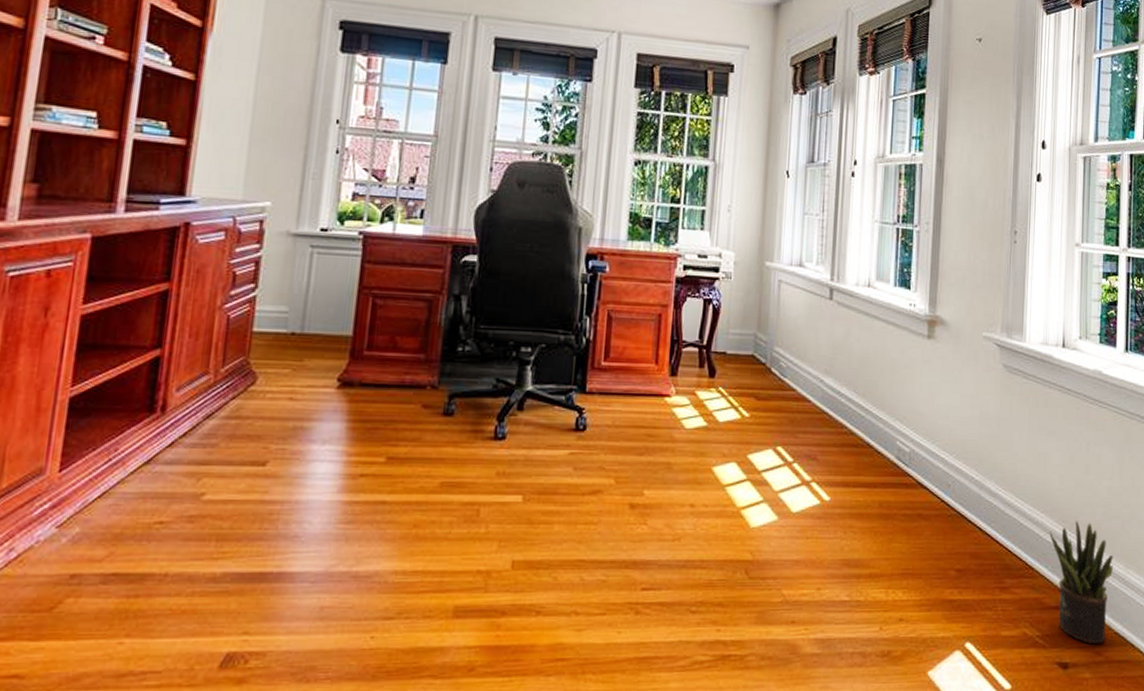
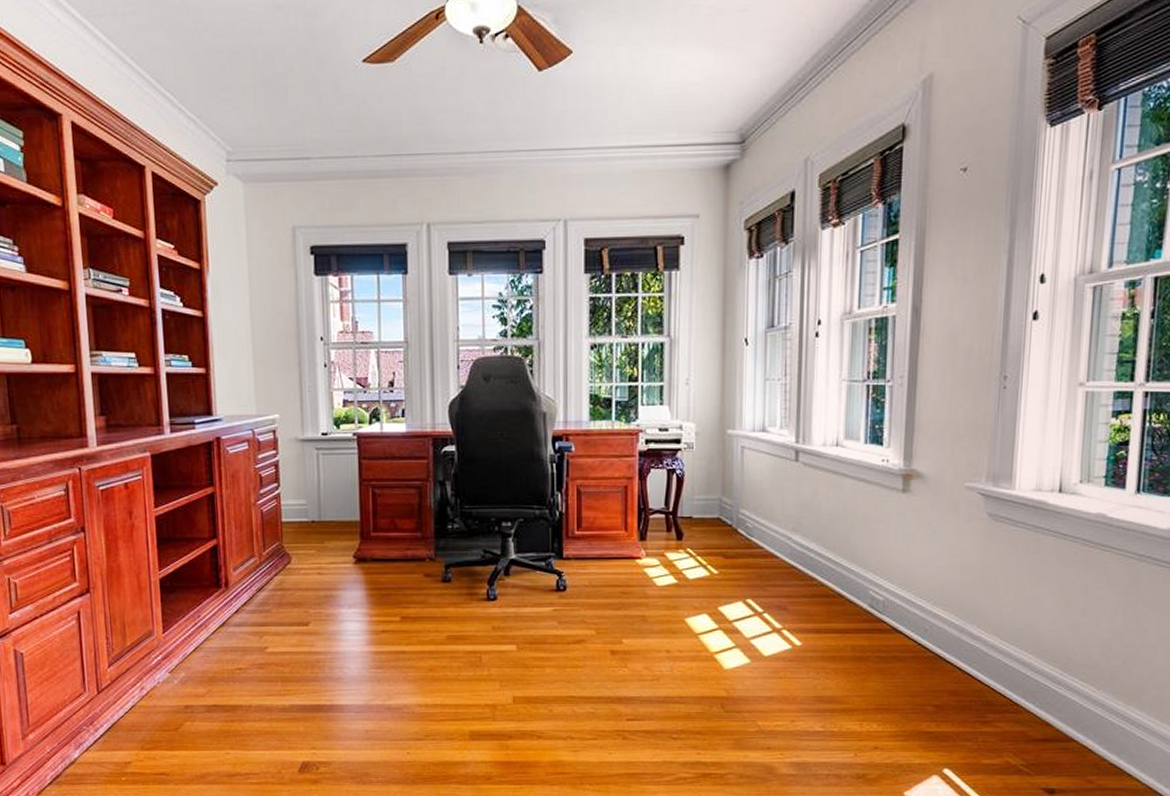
potted plant: present [1049,521,1114,645] -> none [1037,661,1112,773]

